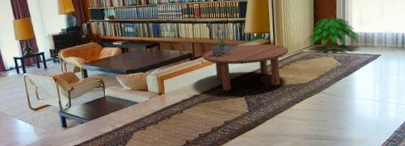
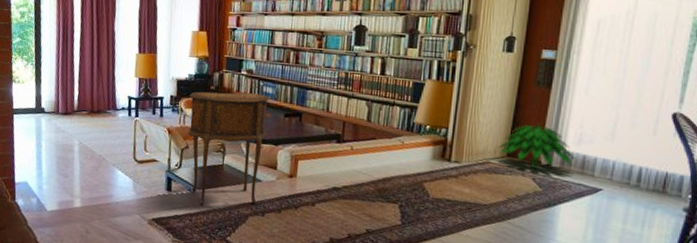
side table: none [66,34,138,133] -> present [188,91,270,206]
coffee table: present [202,43,288,91] -> none [353,135,470,200]
potted plant: present [212,23,232,56] -> none [367,104,393,146]

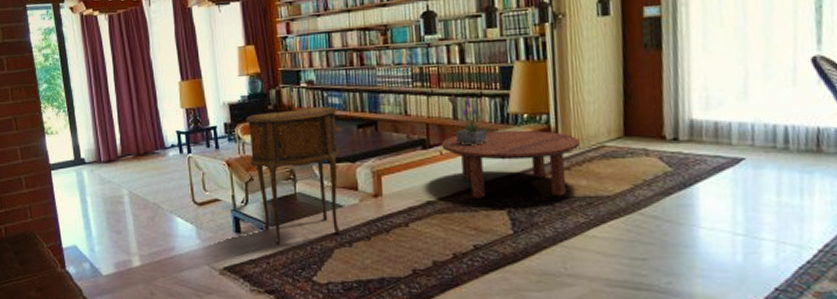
coffee table: none [353,135,470,200] -> present [441,130,580,198]
potted plant: none [367,104,393,146] -> present [456,97,487,146]
indoor plant: present [498,124,575,169] -> none [611,92,705,146]

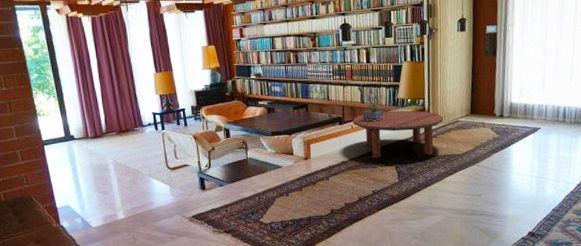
side table: present [246,106,341,244] -> none [208,93,281,197]

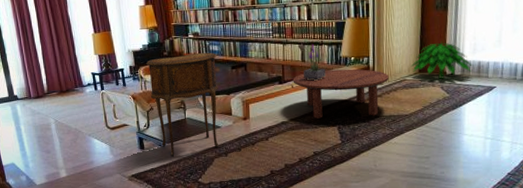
side table: none [208,93,281,197] -> present [146,52,219,157]
indoor plant: none [463,85,519,120] -> present [411,41,472,79]

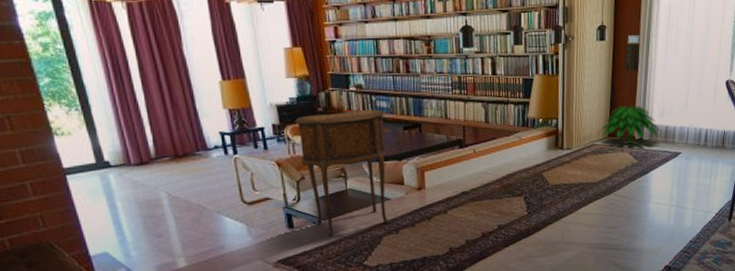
coffee table: present [293,68,389,119] -> none [475,131,578,188]
potted plant: present [303,45,325,81] -> none [487,104,511,145]

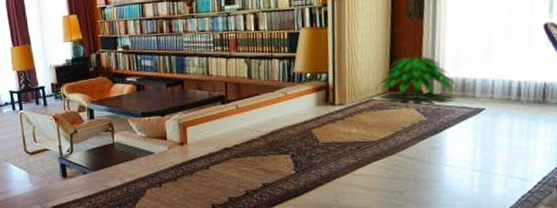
side table: present [295,109,389,236] -> none [70,67,152,186]

